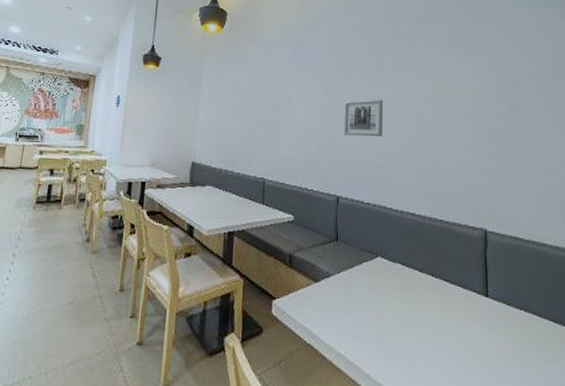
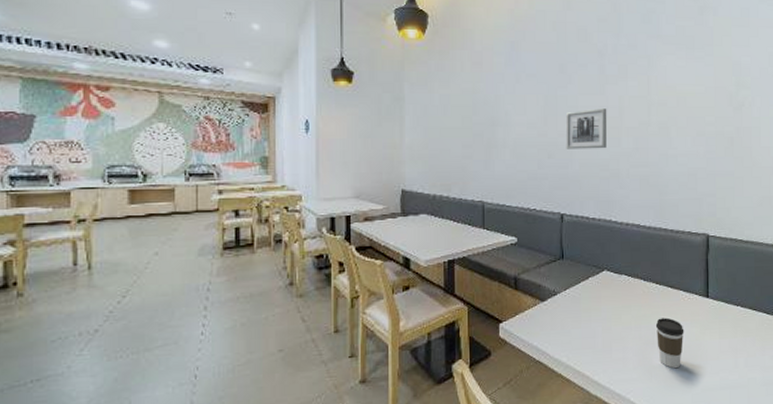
coffee cup: none [431,313,463,372] -> present [655,317,684,369]

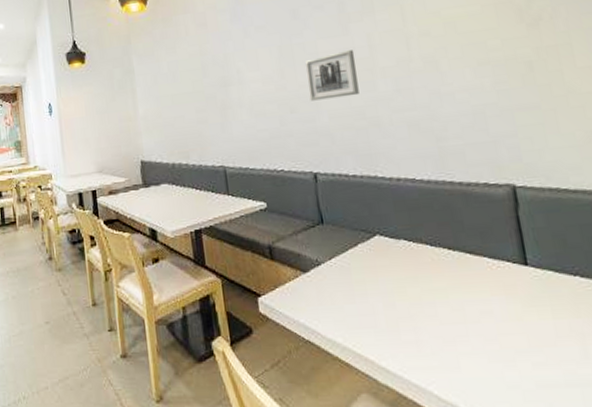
coffee cup: present [655,317,684,369] -> none [455,291,500,357]

